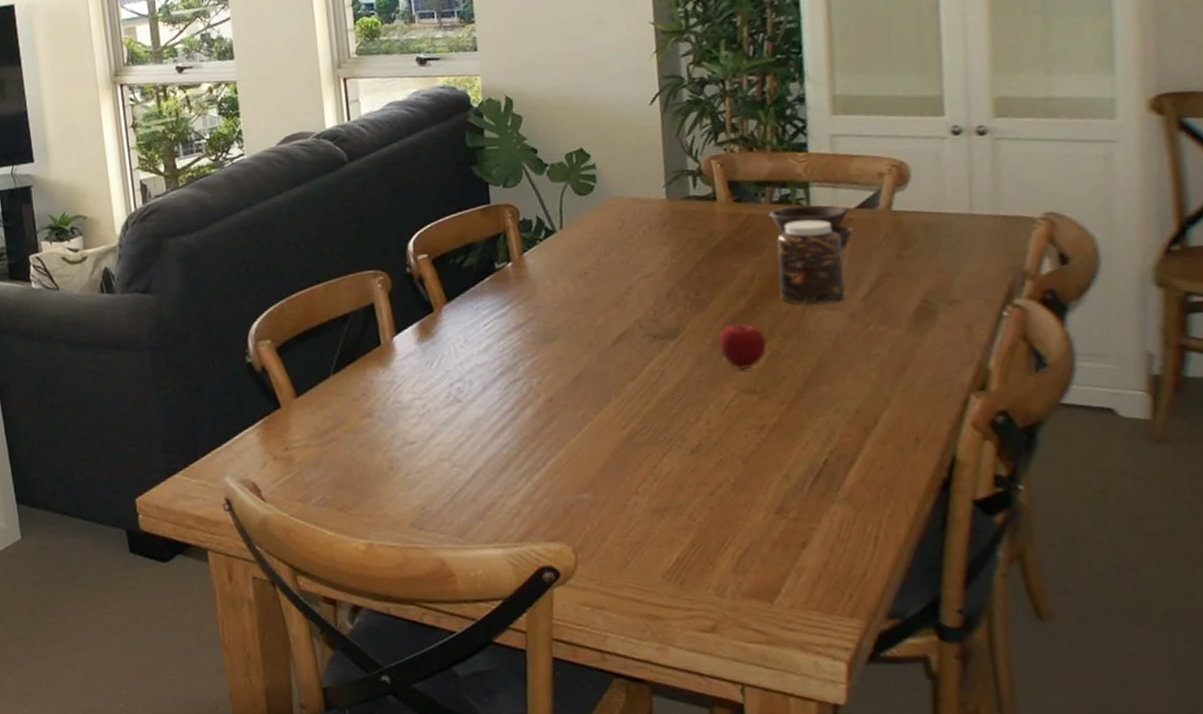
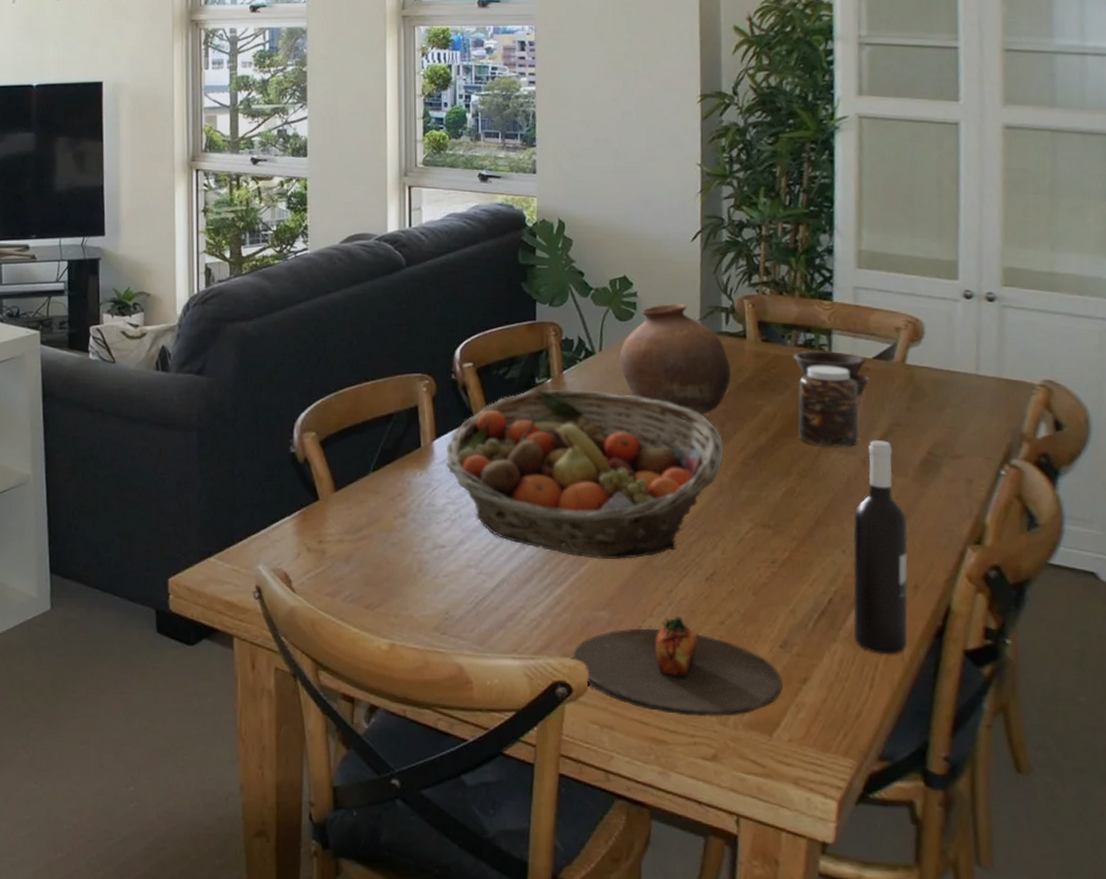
fruit basket: none [408,270,701,441] -> present [446,389,724,559]
plate: none [558,491,781,590] -> present [573,616,782,717]
pottery: none [582,171,703,291] -> present [619,304,731,419]
apple: present [718,323,767,370] -> none [738,458,783,504]
wine bottle: none [845,292,912,512] -> present [853,440,908,655]

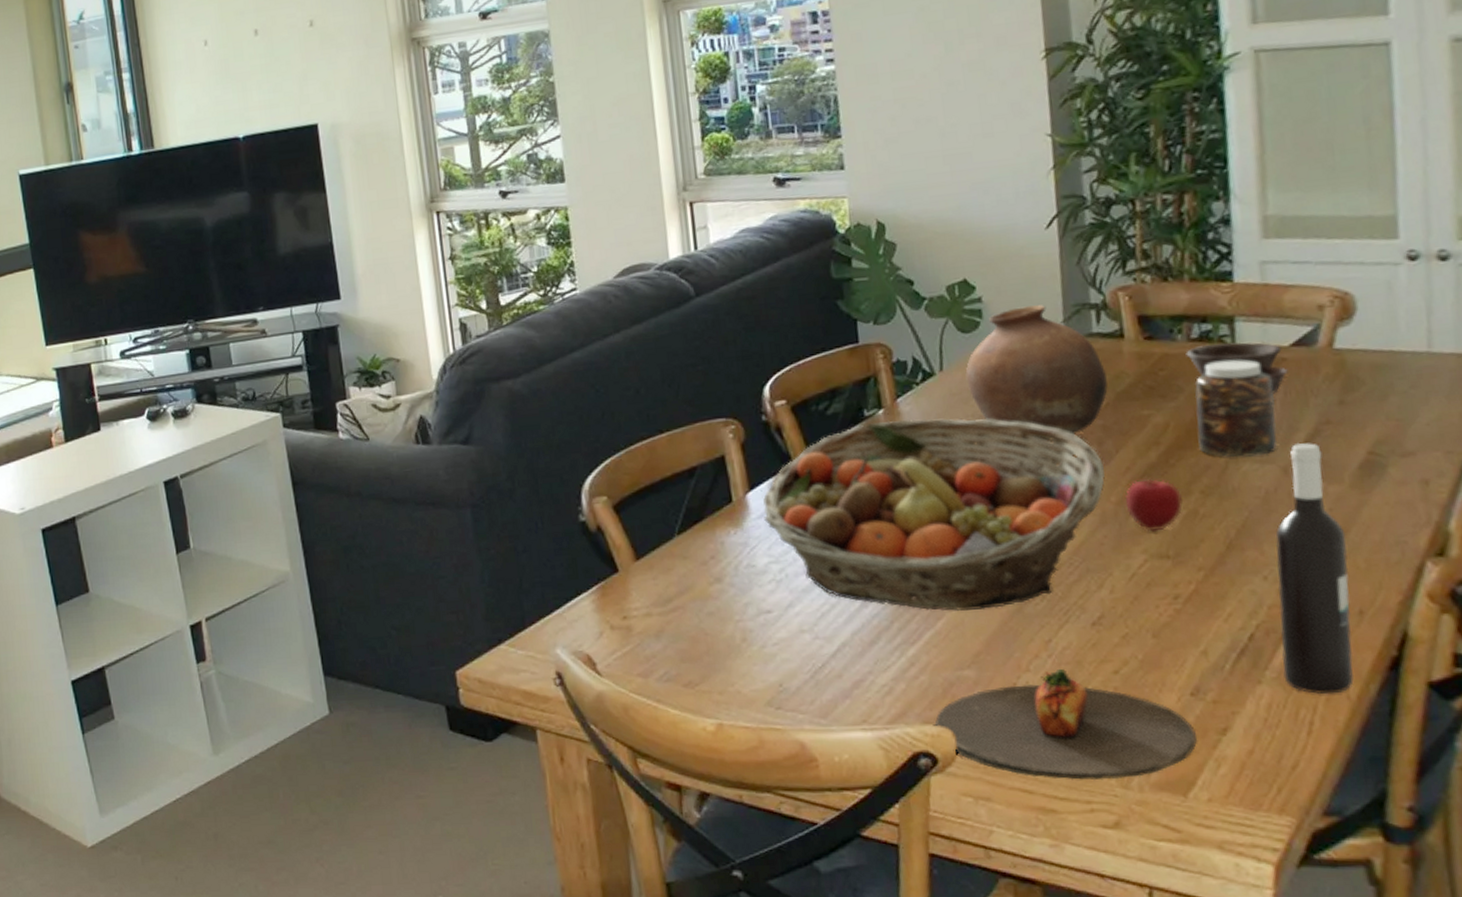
apple: none [738,458,783,504] -> present [1124,478,1183,532]

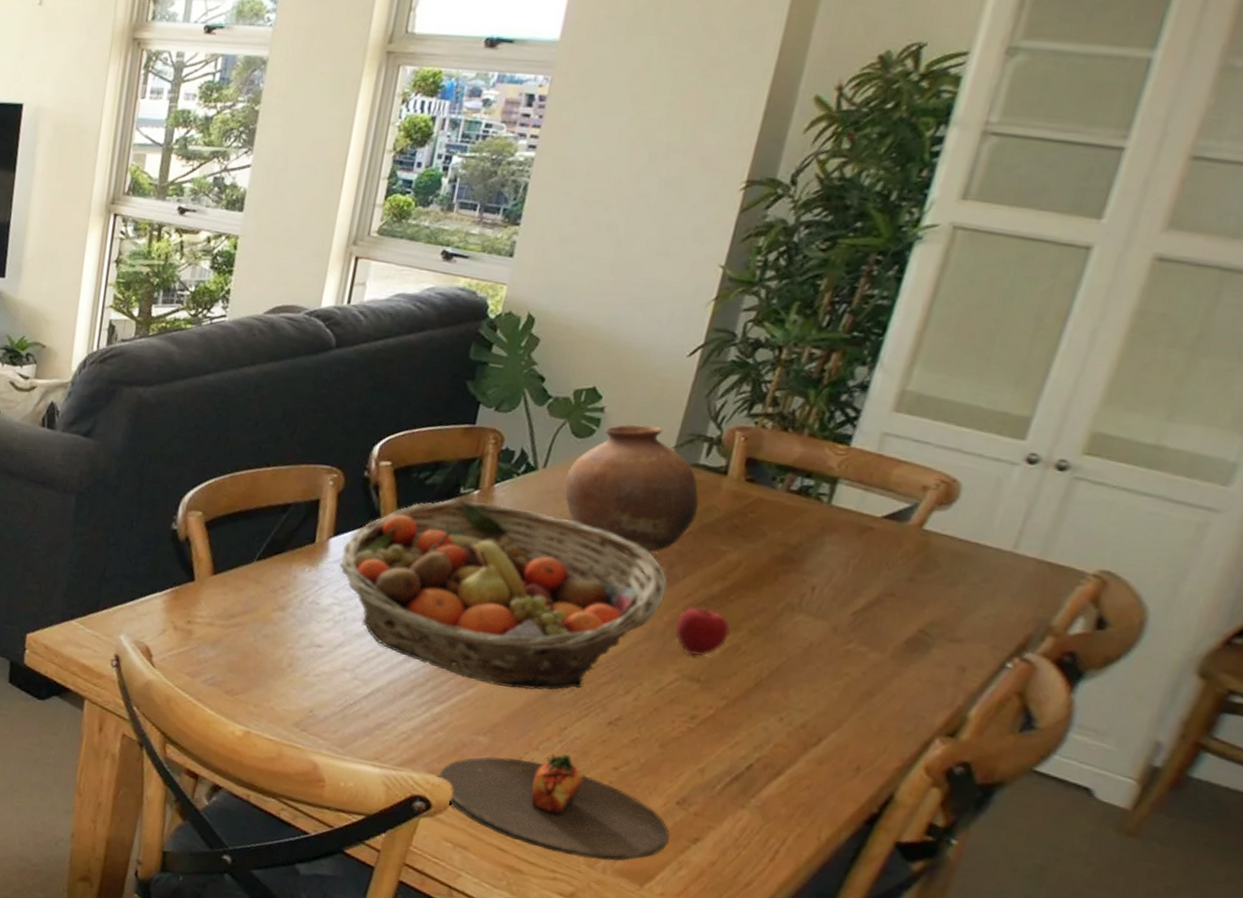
bowl: present [1186,342,1288,394] -> none [780,498,874,558]
jar: present [1194,360,1278,458] -> none [762,516,853,612]
wine bottle: present [1276,443,1354,695] -> none [766,607,876,833]

